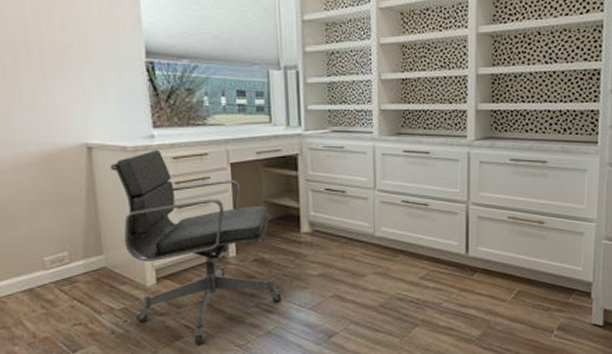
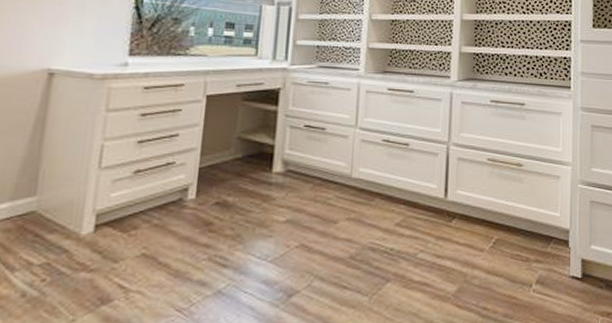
office chair: present [110,149,282,345] -> none [58,78,242,310]

